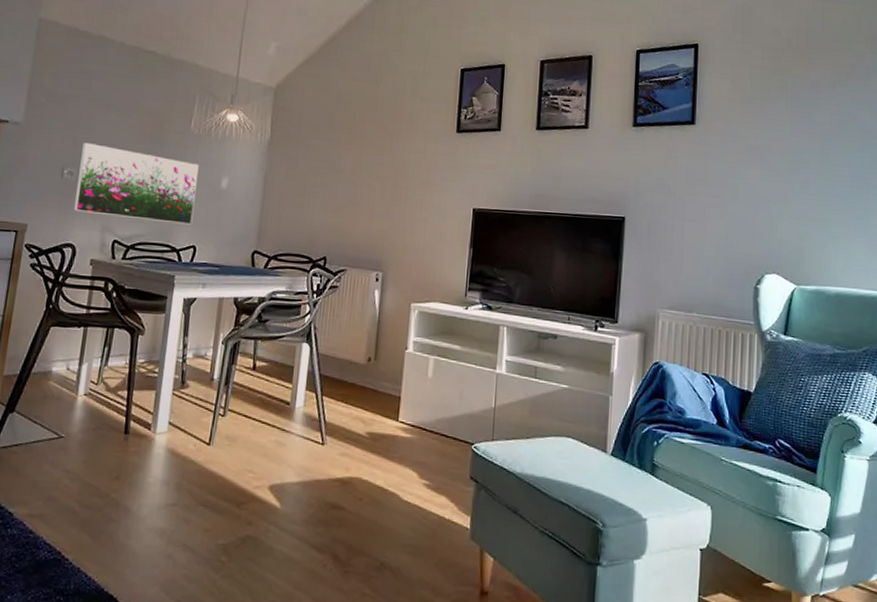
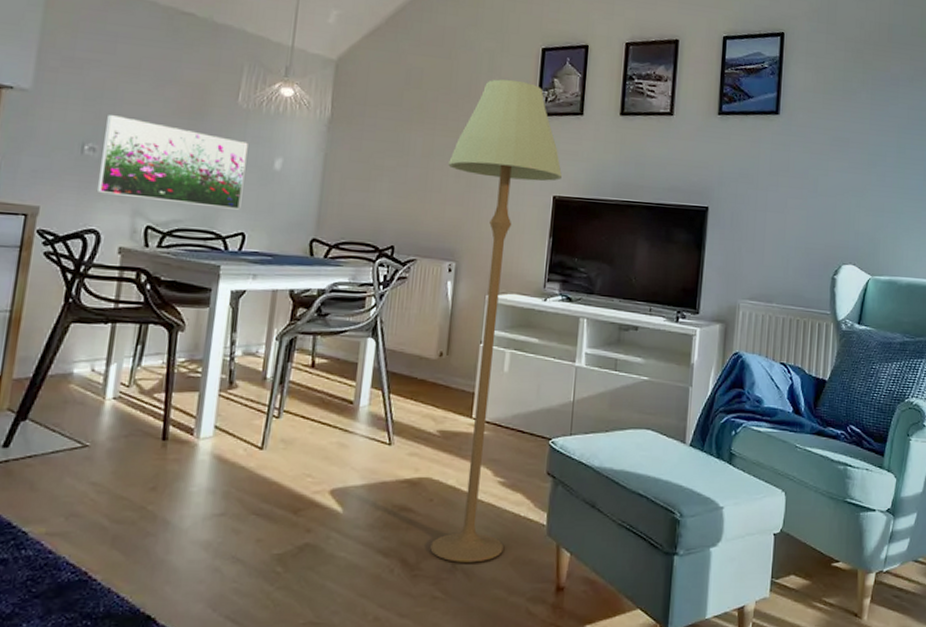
floor lamp: none [360,99,481,562] -> present [430,79,562,563]

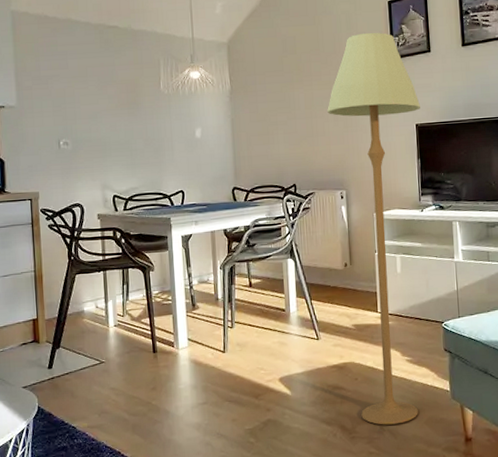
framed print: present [96,114,248,210] -> none [71,114,177,176]

